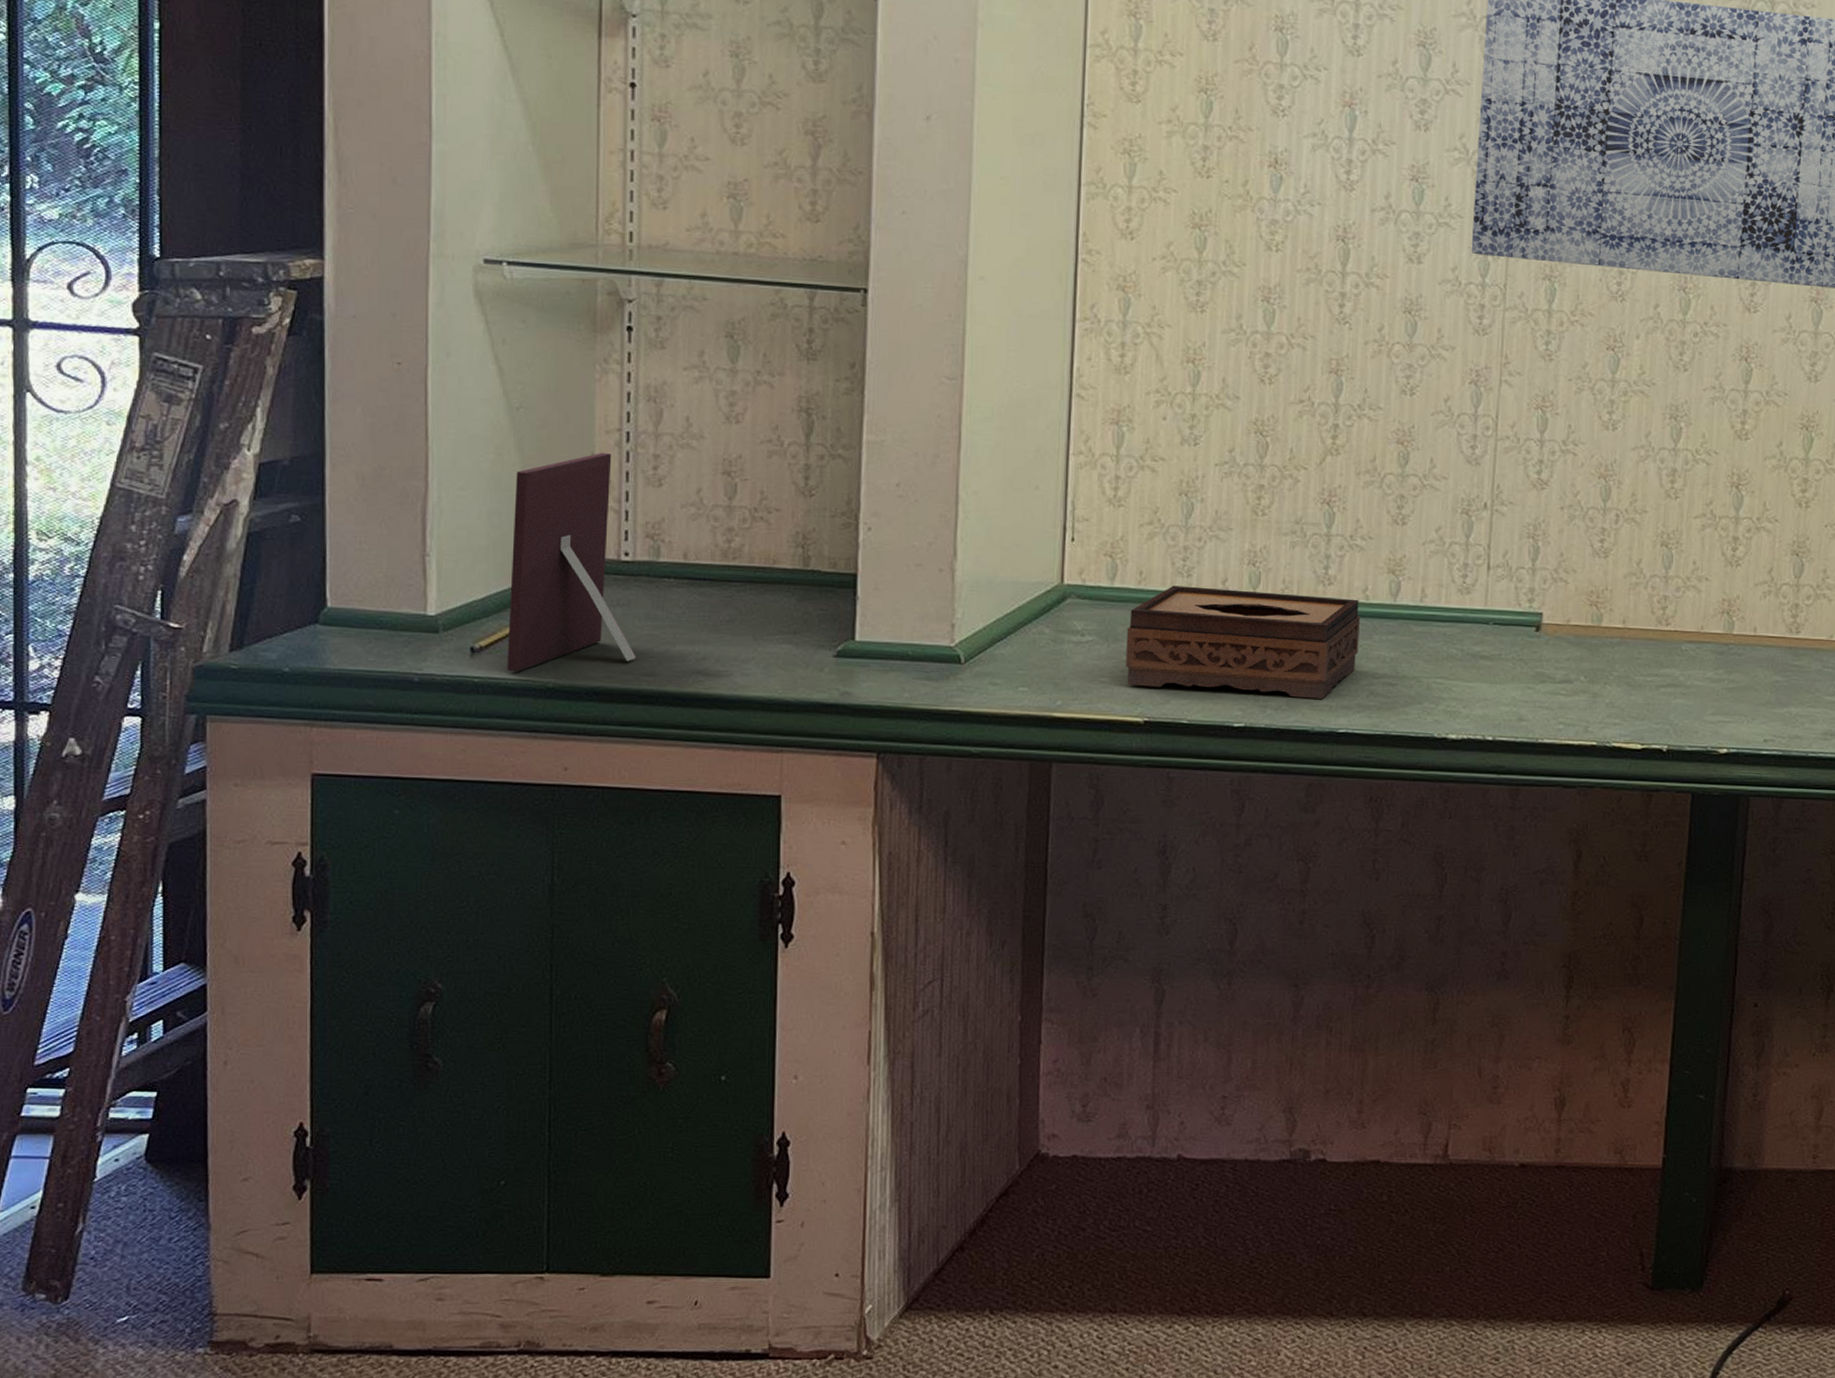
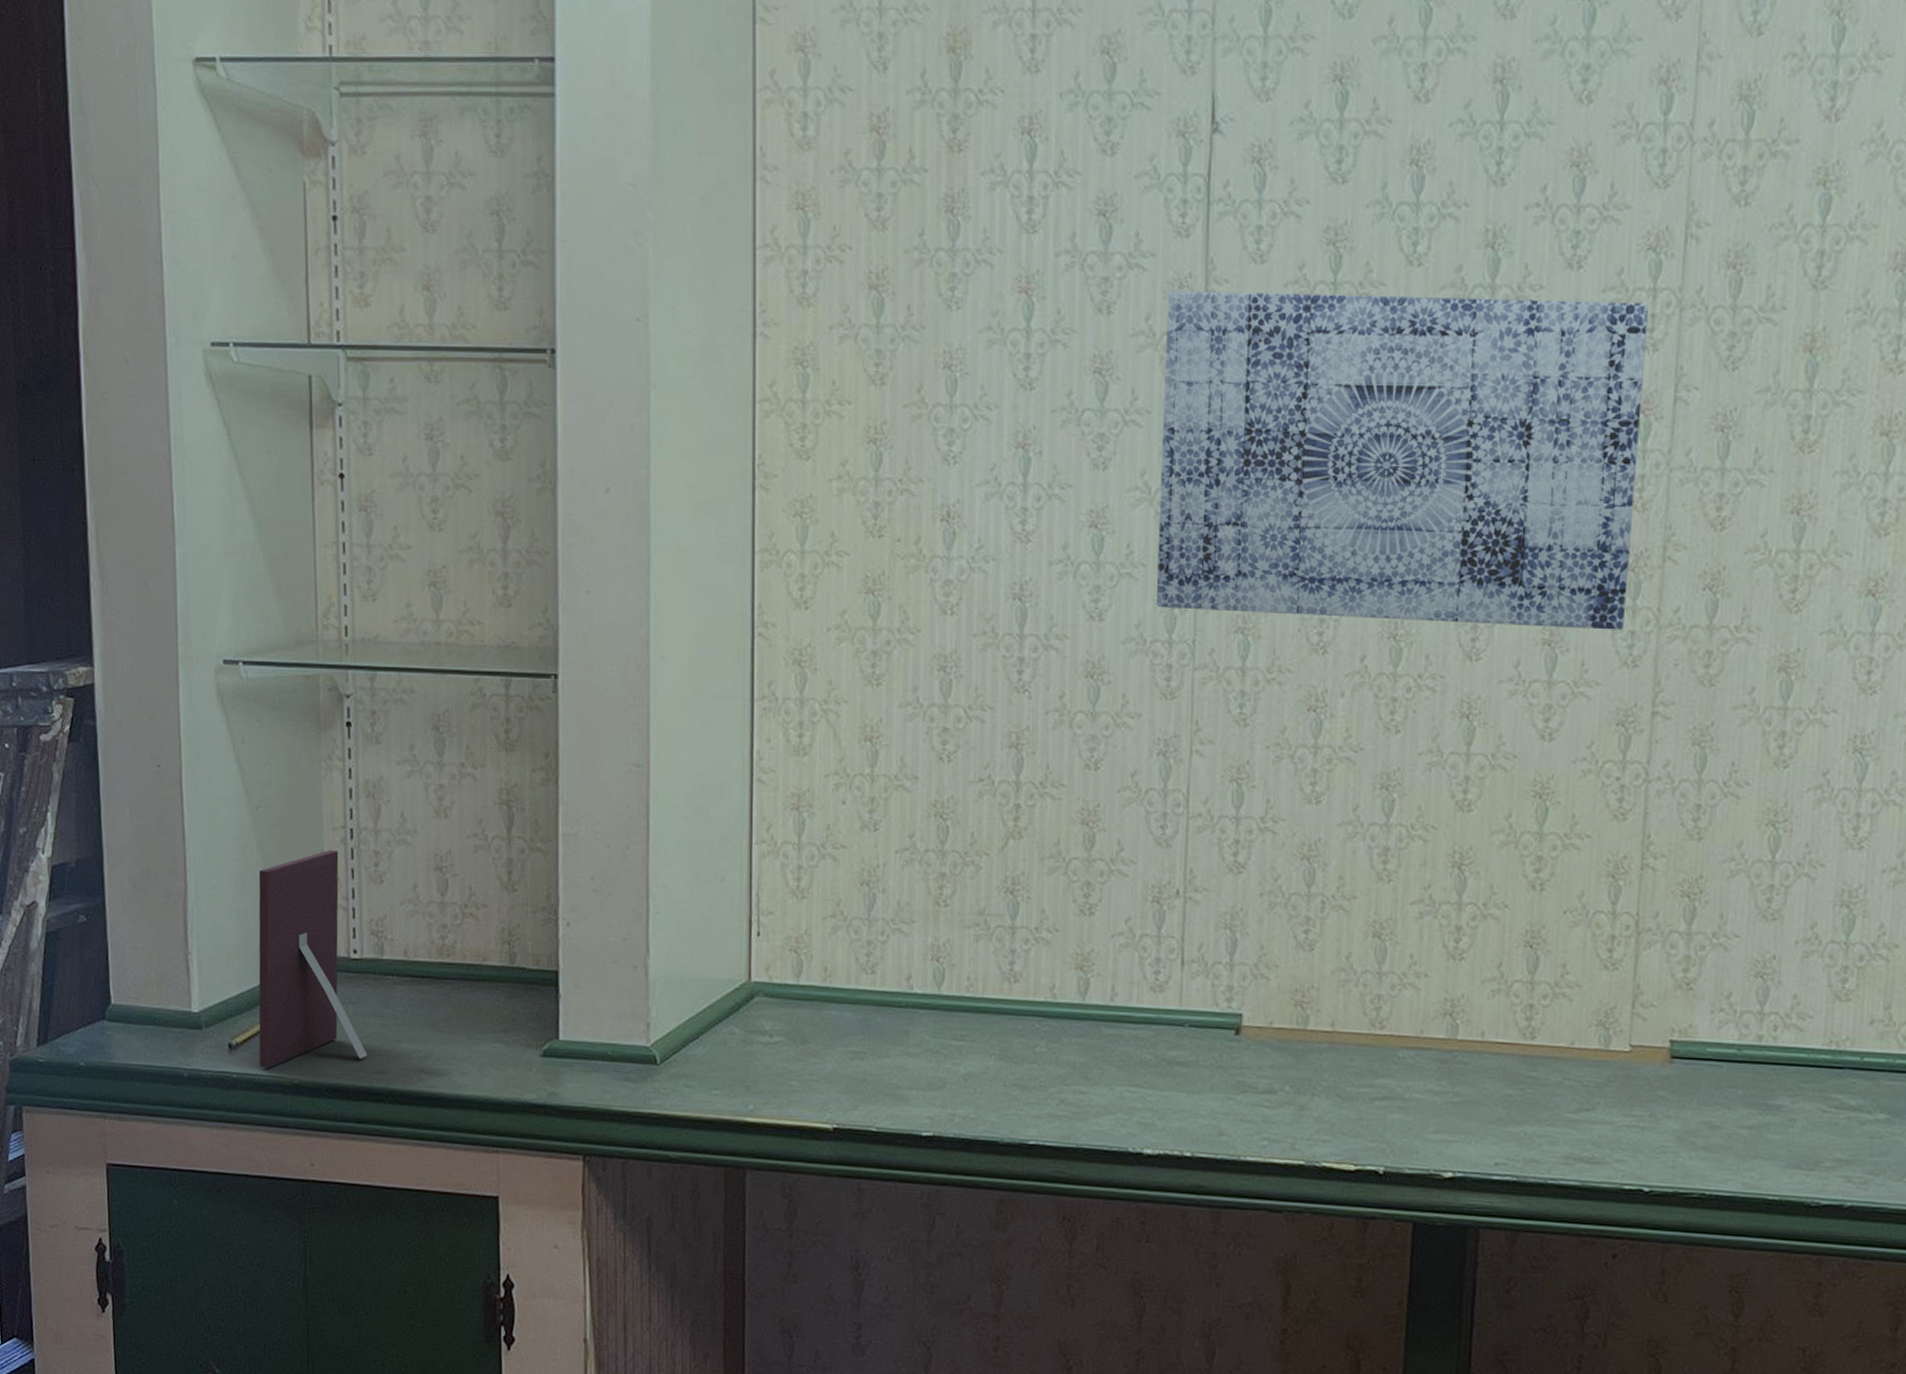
tissue box: present [1126,585,1360,699] -> none [814,983,1048,1107]

